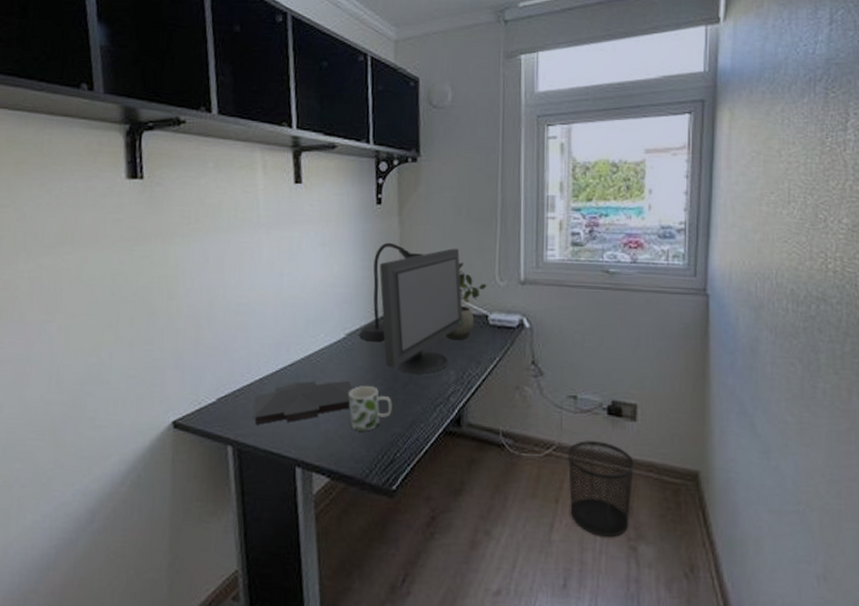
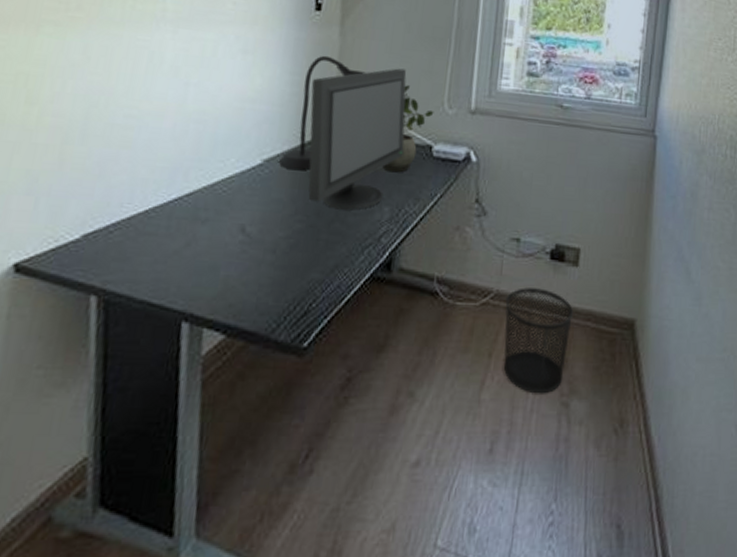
papers: present [252,381,353,425] -> none [129,215,266,269]
mug: present [348,386,392,431] -> none [257,222,313,277]

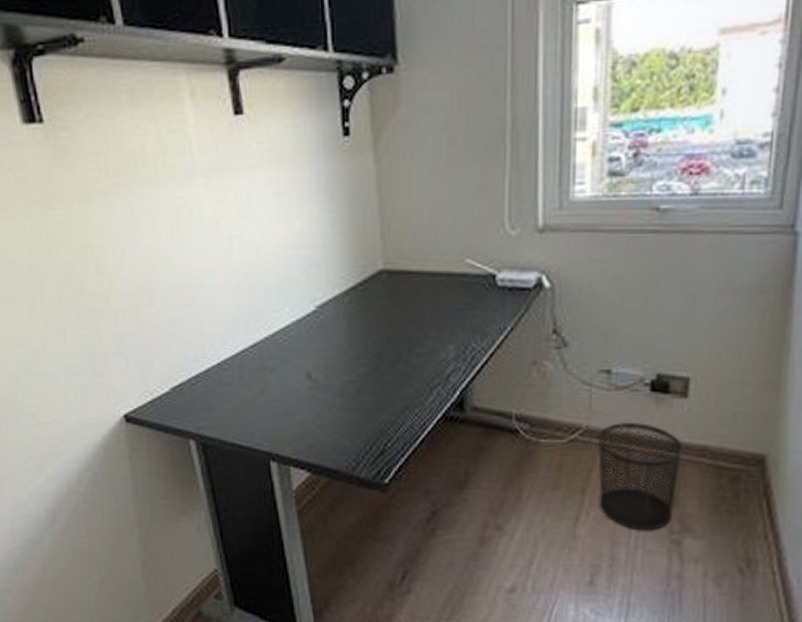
desk lamp: present [278,55,366,170] -> none [331,186,409,313]
computer monitor: present [308,68,407,211] -> none [353,189,463,351]
potted plant: present [382,85,434,173] -> none [441,208,494,308]

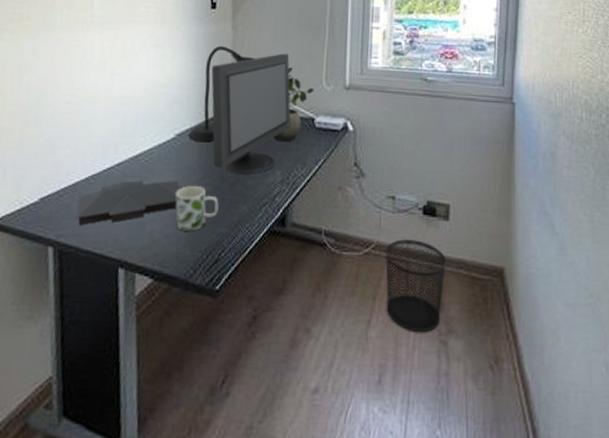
papers: none [213,363,330,416] -> present [76,181,180,225]
mug: none [325,367,379,419] -> present [175,186,219,231]
desk lamp: none [331,186,409,313] -> present [187,45,255,142]
computer monitor: none [353,189,463,351] -> present [211,53,291,175]
potted plant: none [441,208,494,308] -> present [273,67,314,142]

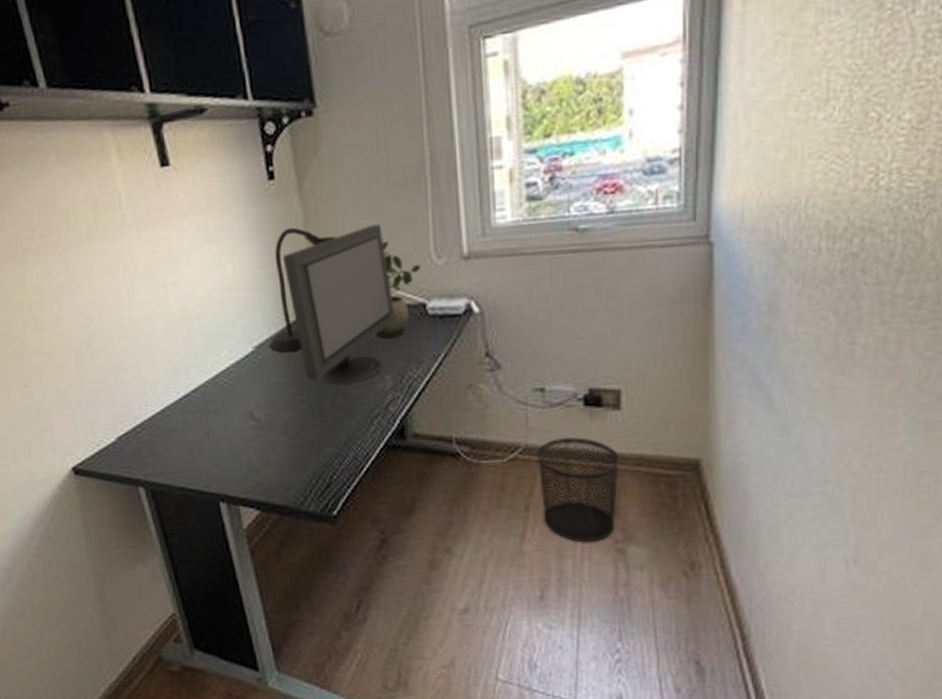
papers: present [76,181,180,225] -> none [159,401,272,461]
mug: present [175,186,219,231] -> none [267,404,322,456]

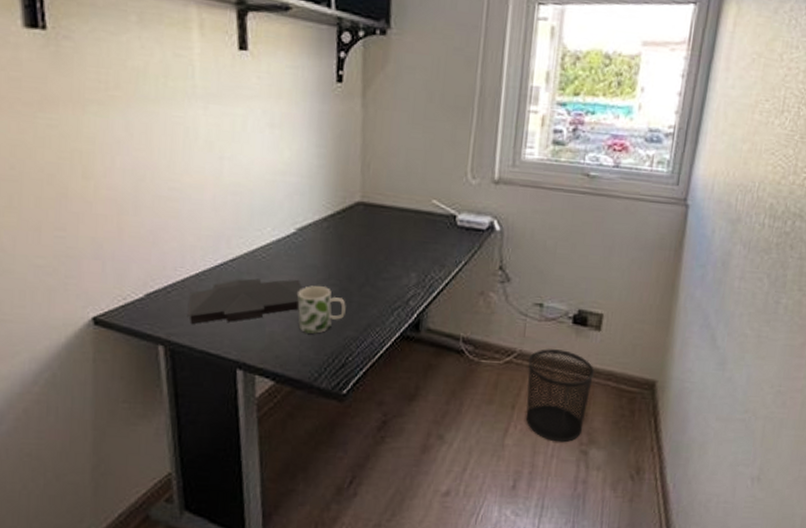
papers: none [159,401,272,461] -> present [187,278,303,324]
mug: none [267,404,322,456] -> present [297,285,346,334]
desk lamp: present [268,227,337,352] -> none [310,127,389,238]
computer monitor: present [283,224,395,385] -> none [337,139,430,276]
potted plant: present [375,241,421,339] -> none [408,156,458,241]

